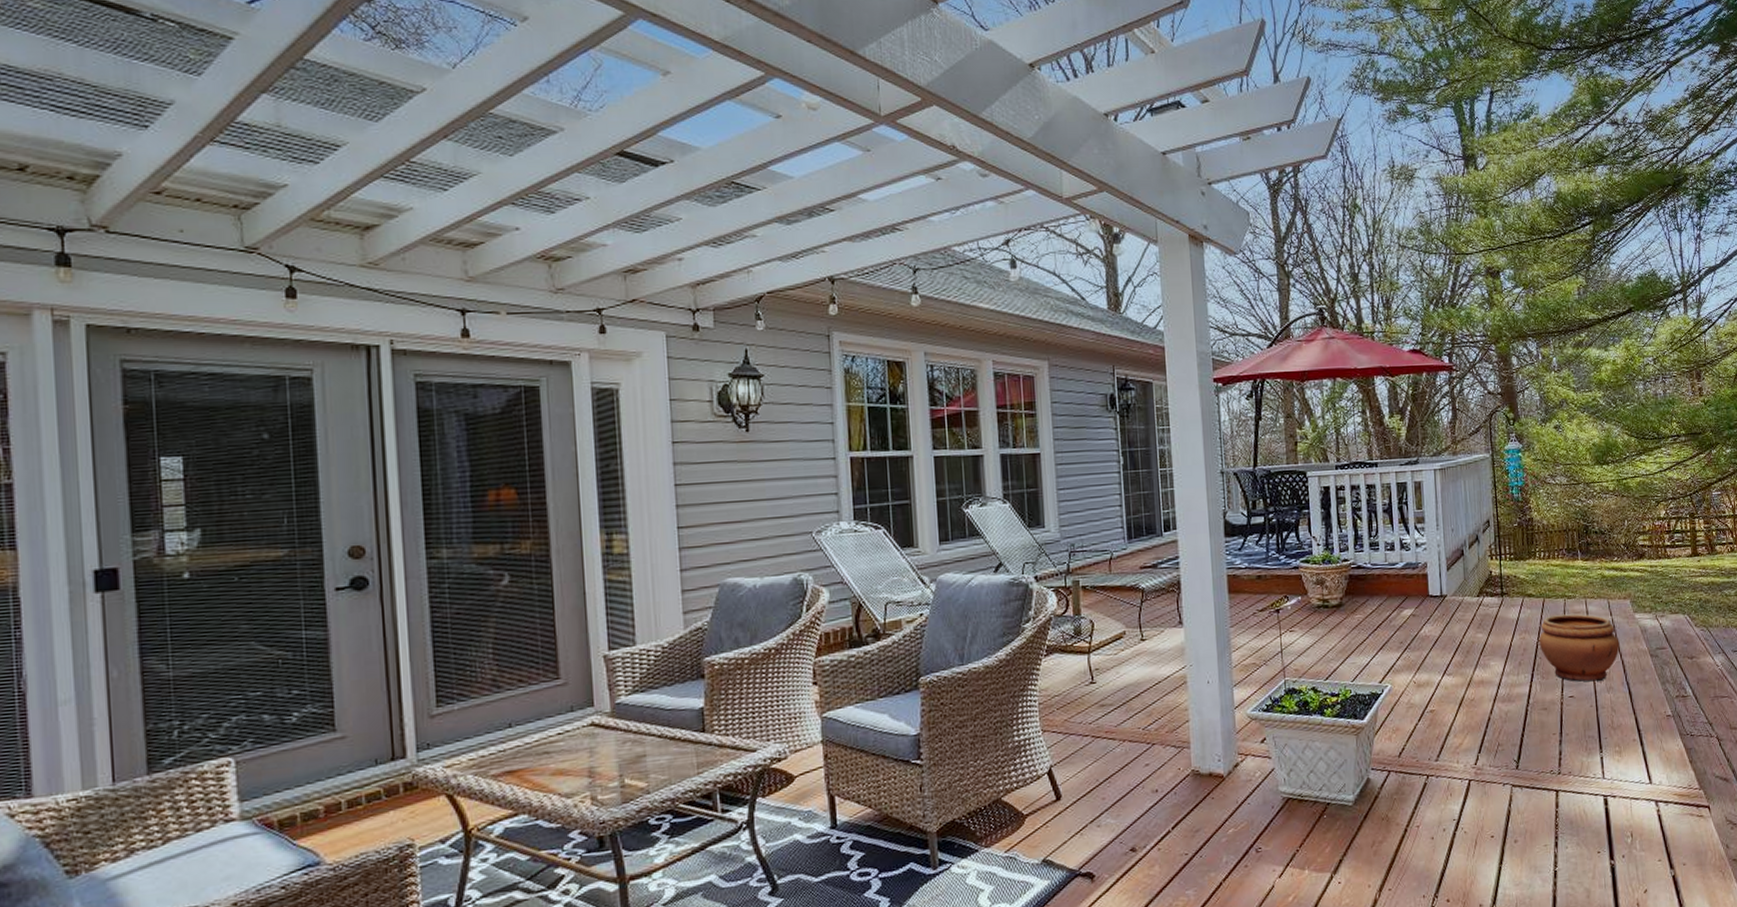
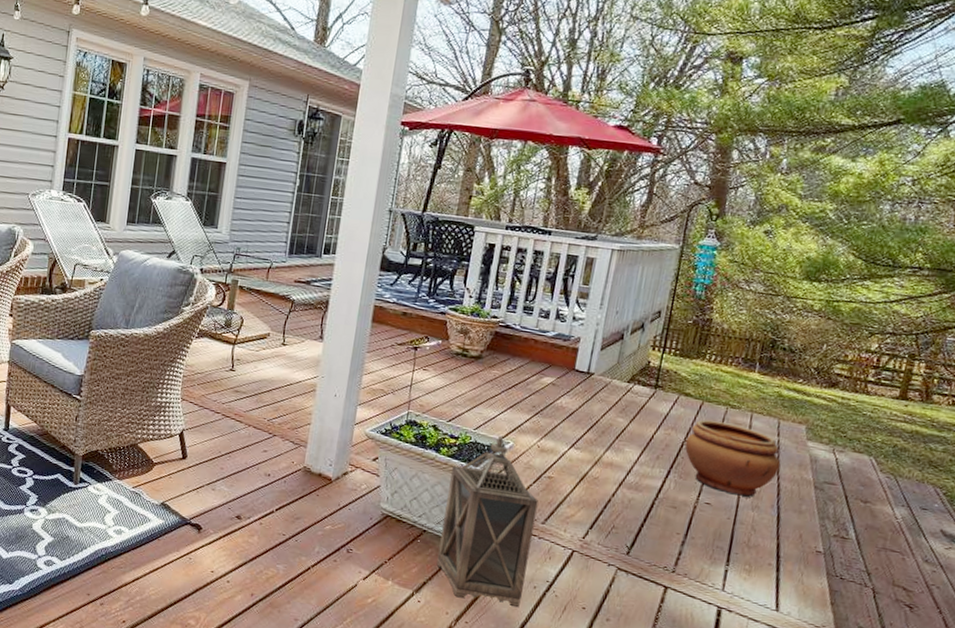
lantern: none [1340,681,1435,865] -> present [436,435,539,607]

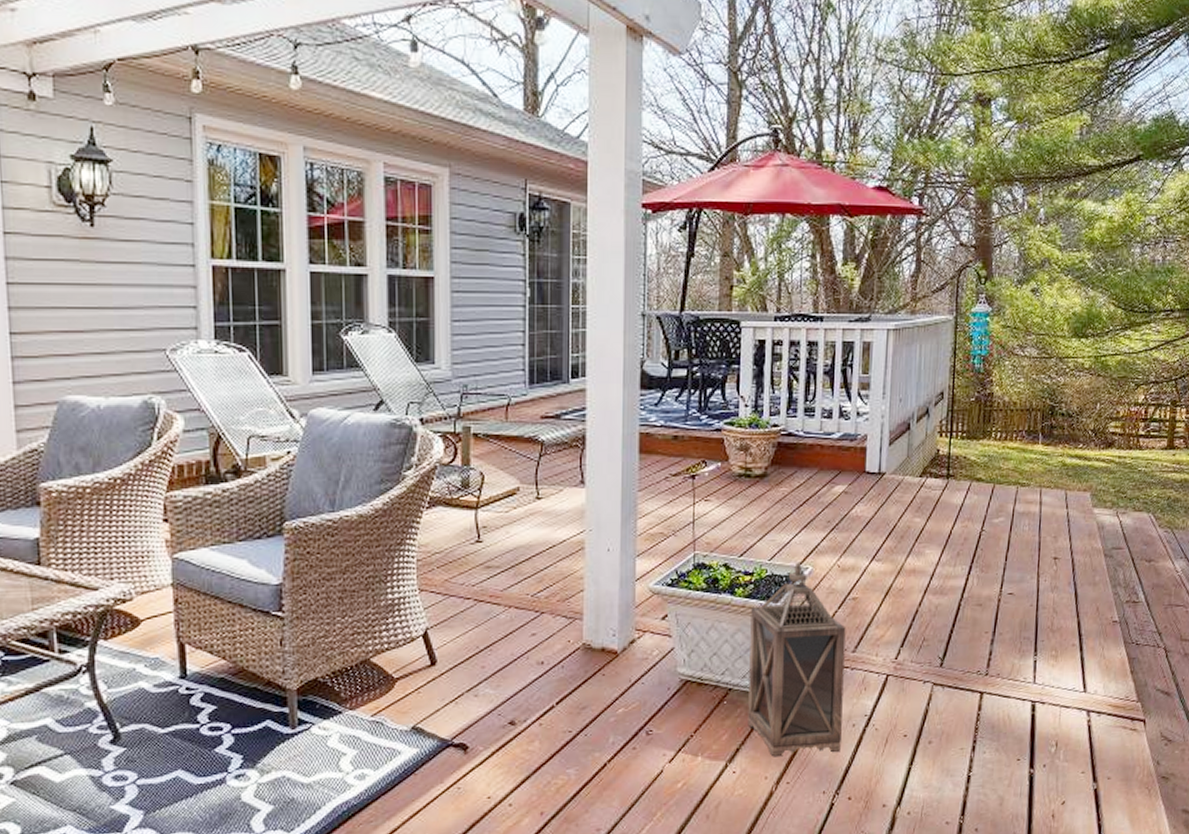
planter pot: present [684,420,781,497] -> none [982,503,1072,579]

